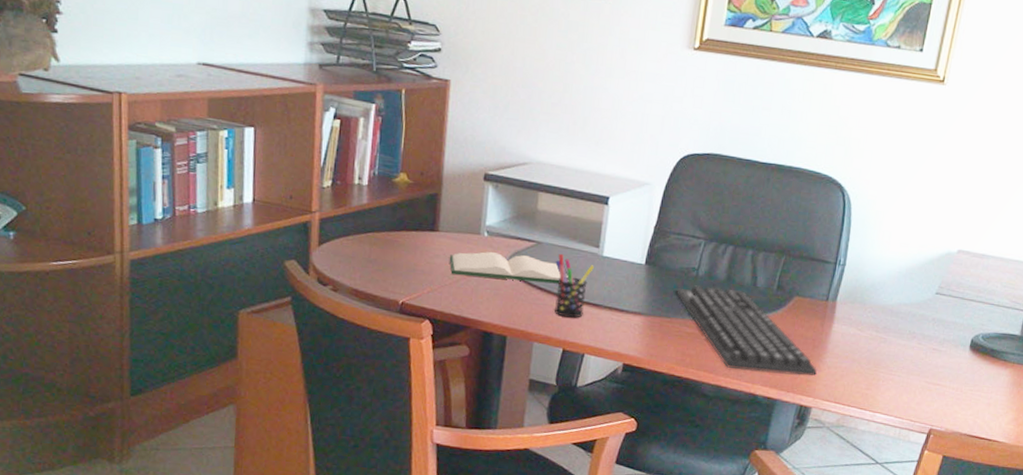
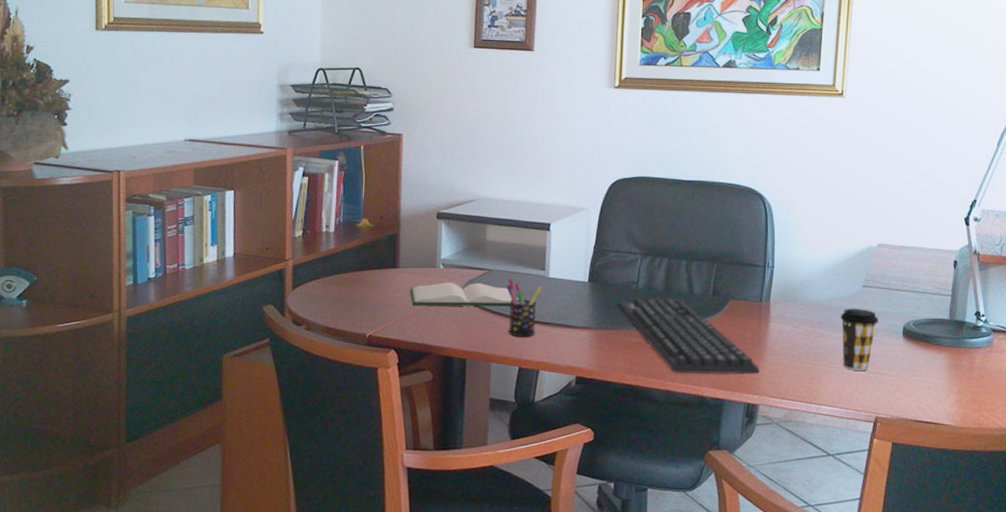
coffee cup: none [904,315,947,381] -> present [840,309,878,370]

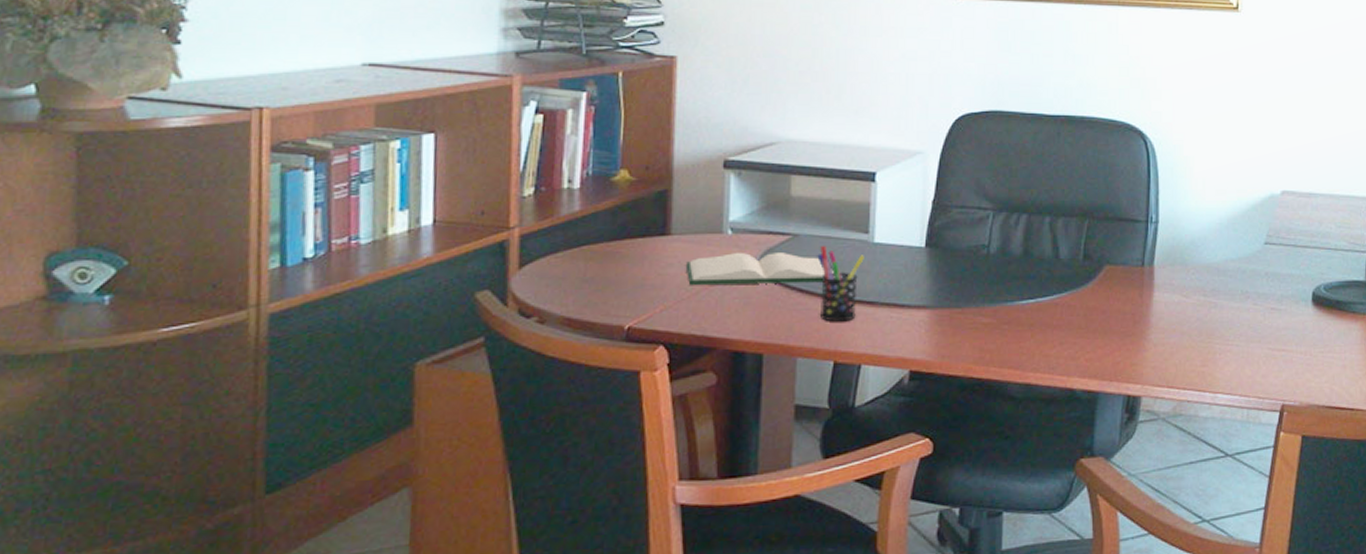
keyboard: present [619,297,759,375] -> none [965,264,1142,362]
coffee cup: present [840,309,878,370] -> none [1239,271,1283,348]

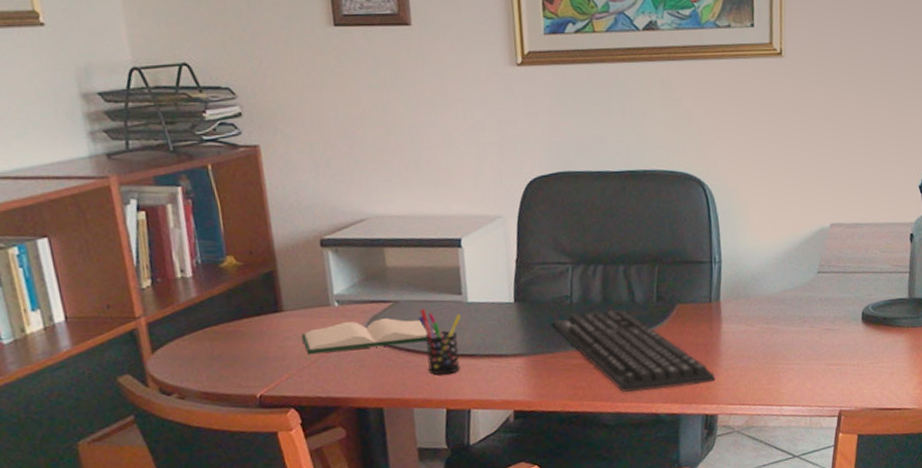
keyboard: none [965,264,1142,362] -> present [552,309,715,393]

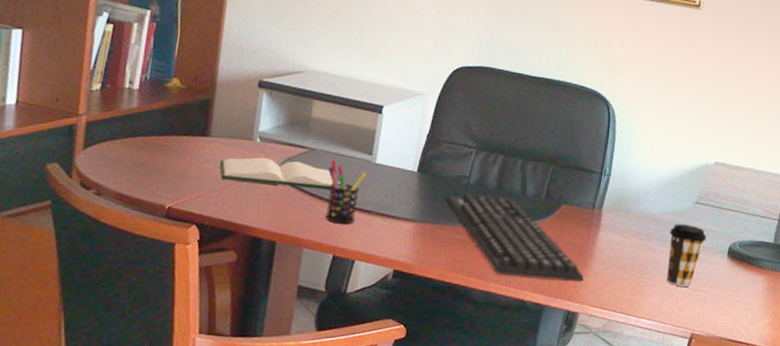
coffee cup: none [796,297,836,365] -> present [666,224,706,287]

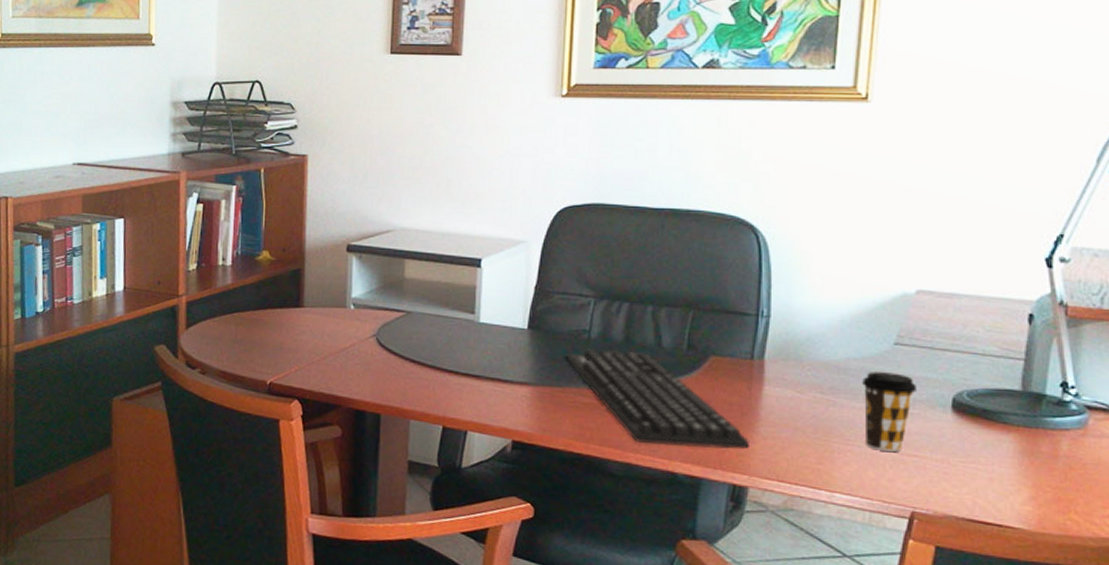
hardback book: present [219,157,342,190] -> none [315,324,444,355]
pen holder: present [325,160,367,224] -> none [428,322,470,392]

